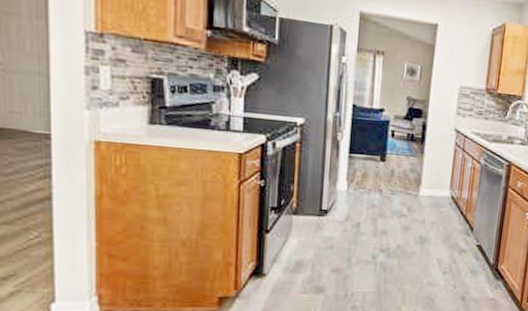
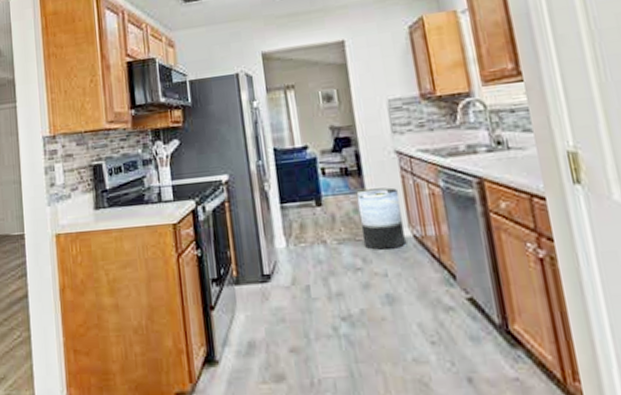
trash can: none [412,155,449,204] -> present [356,187,406,250]

